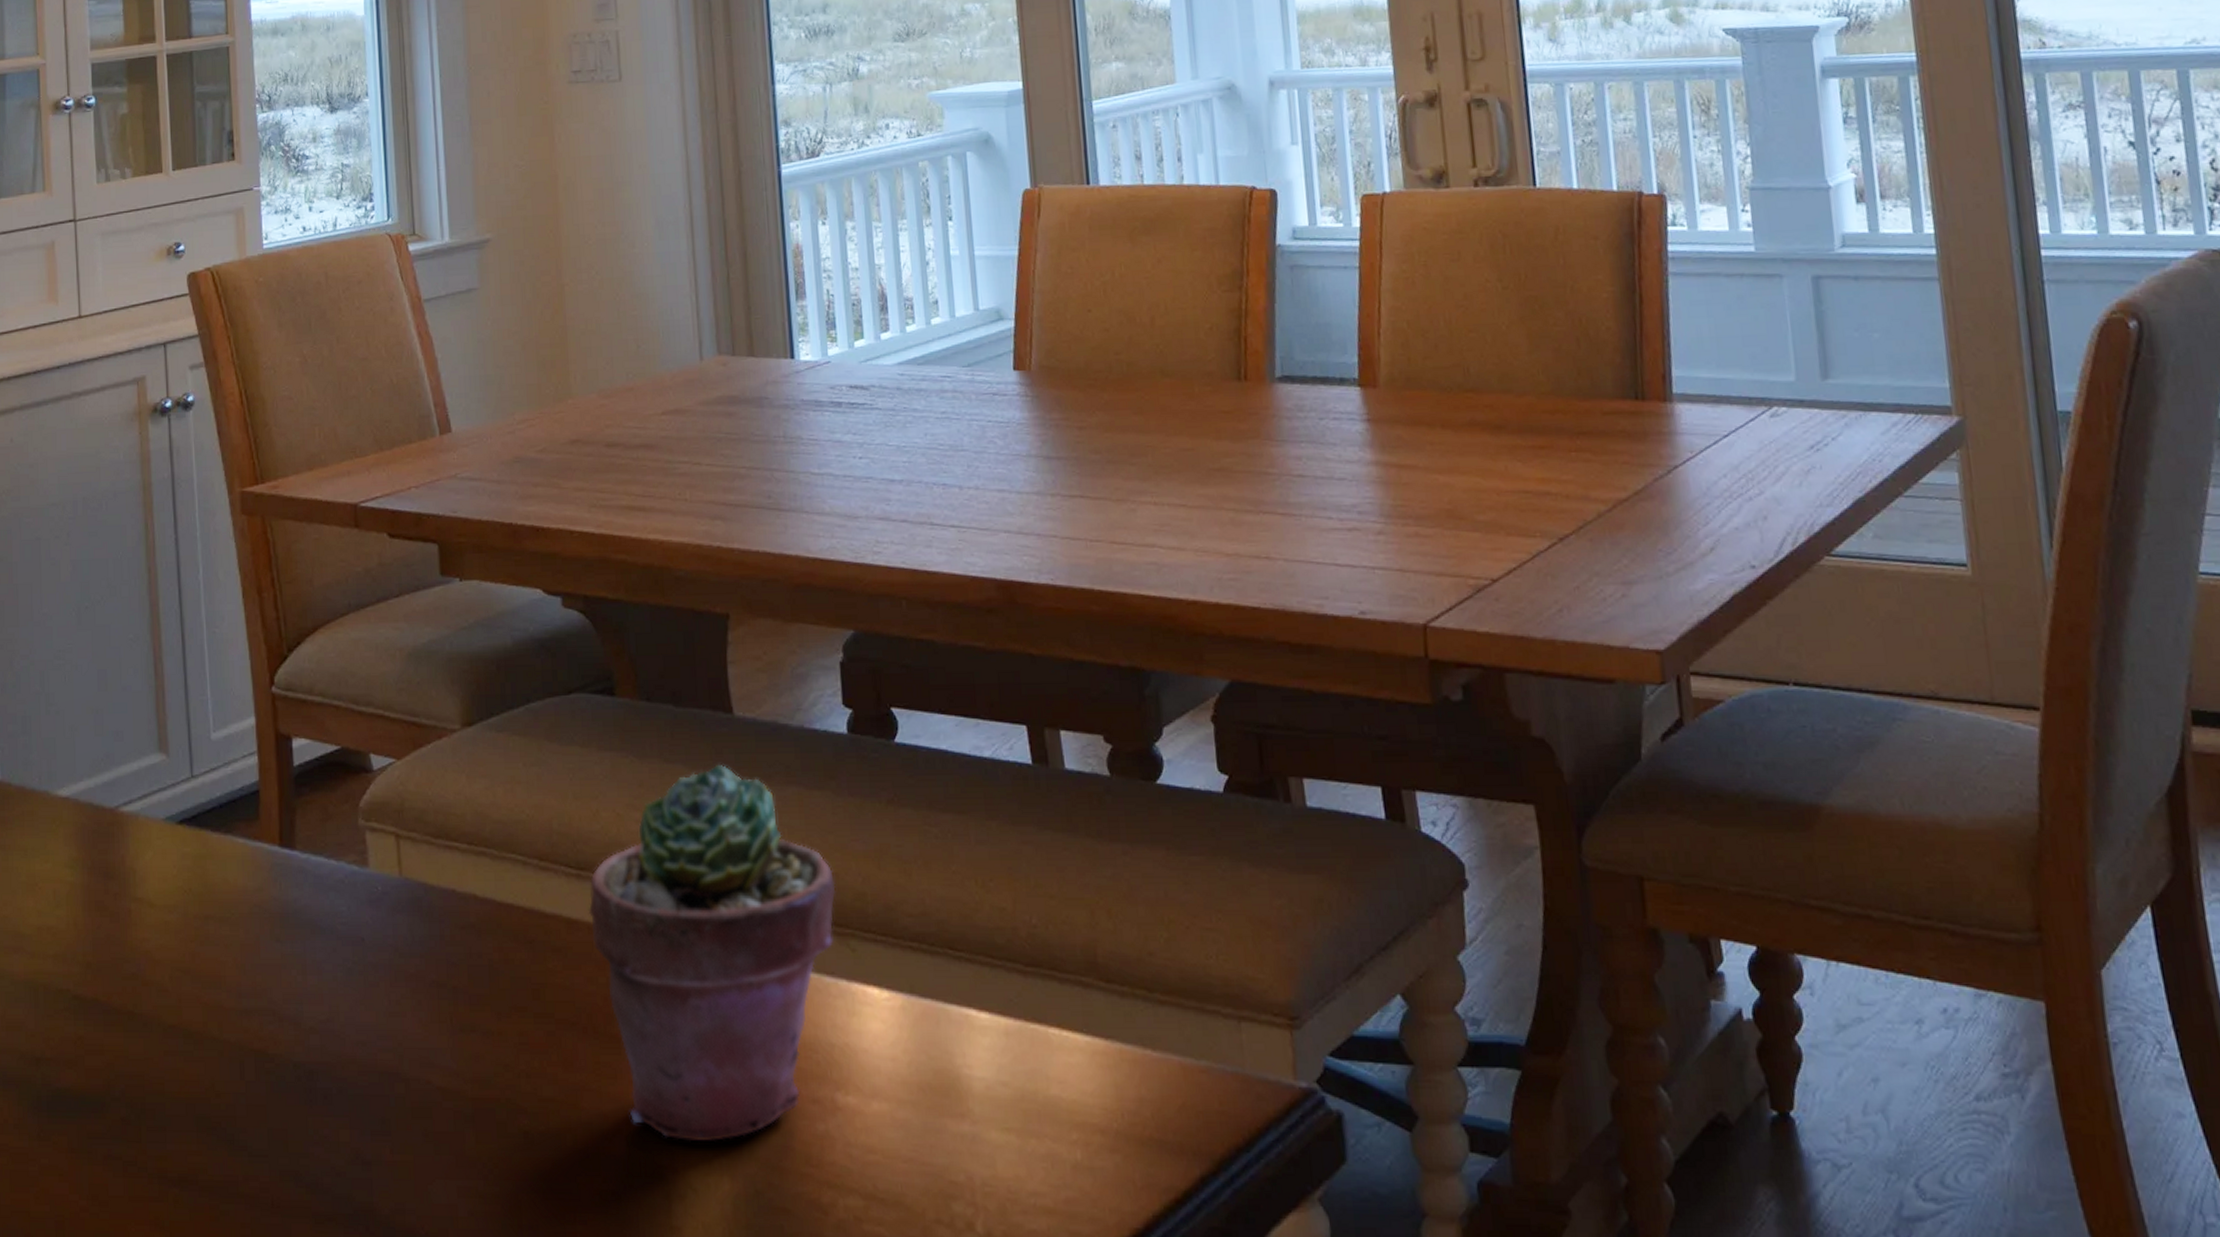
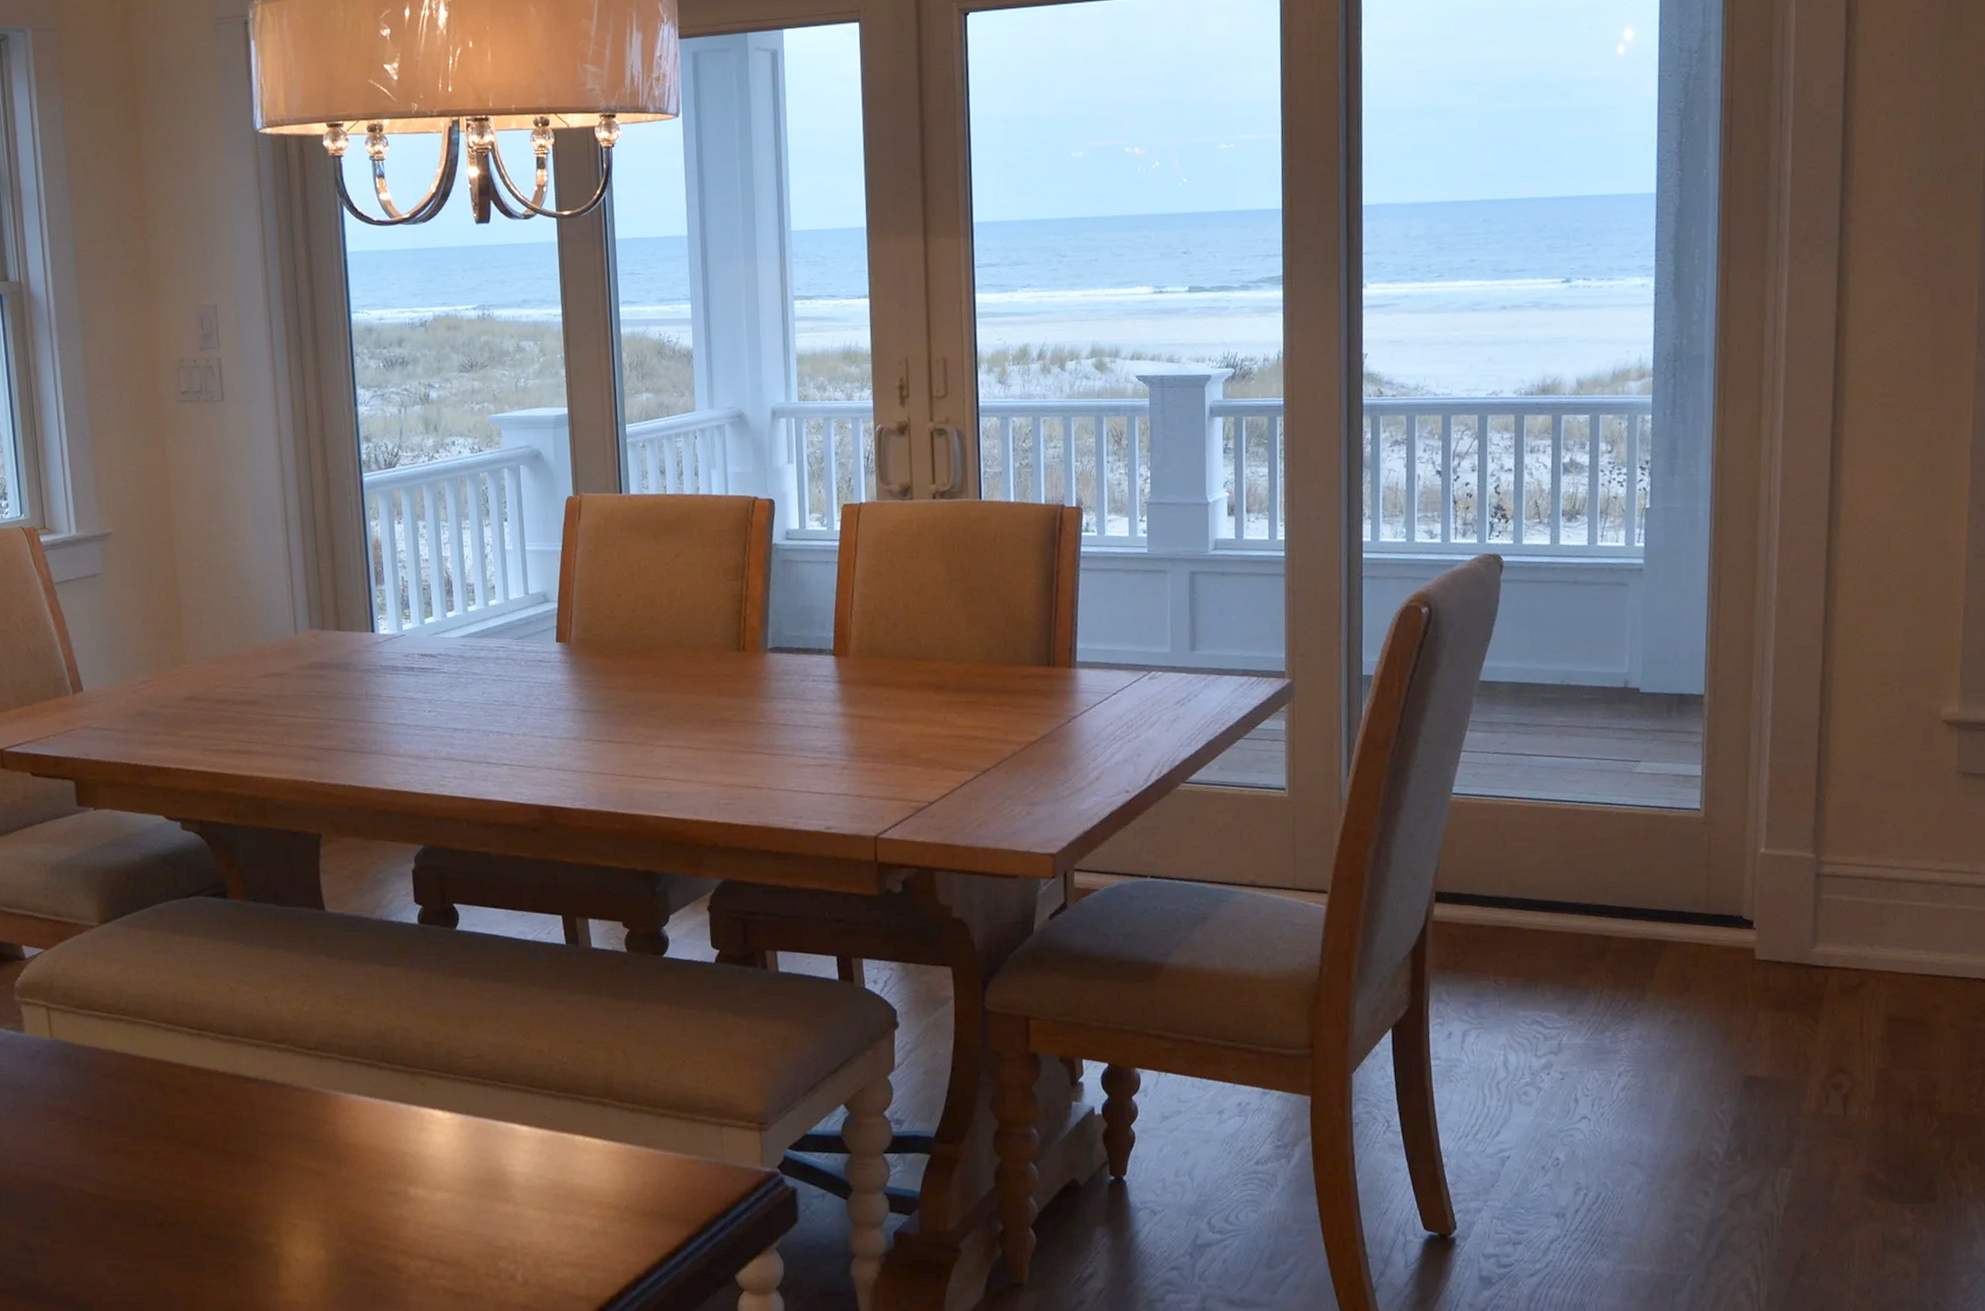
potted succulent: present [588,765,836,1142] -> none [207,949,409,1226]

